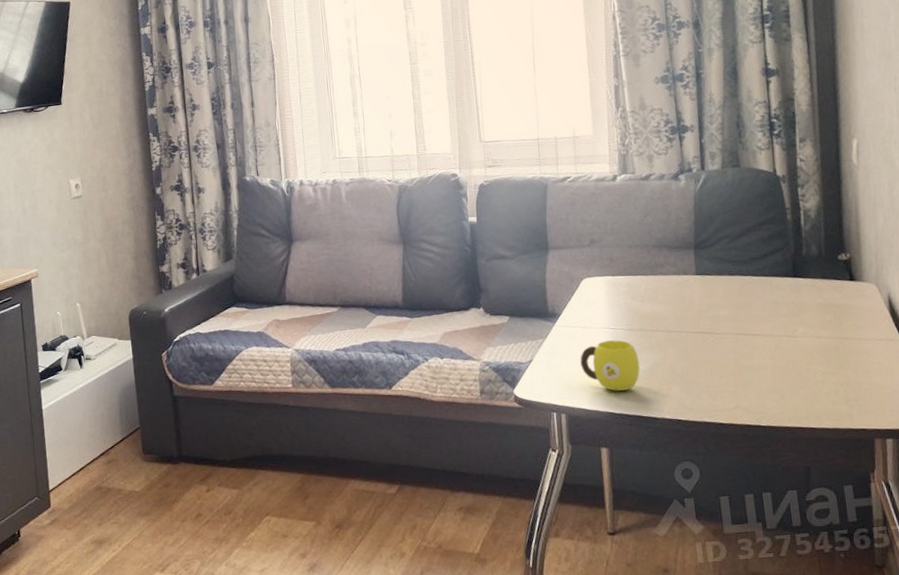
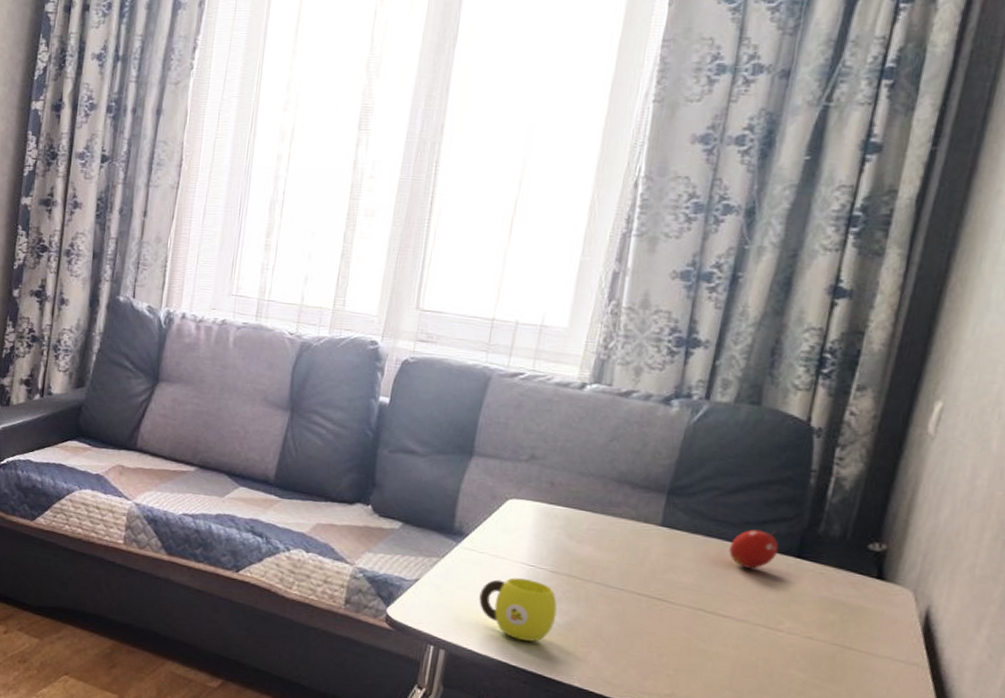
fruit: none [746,260,780,294] -> present [729,529,779,569]

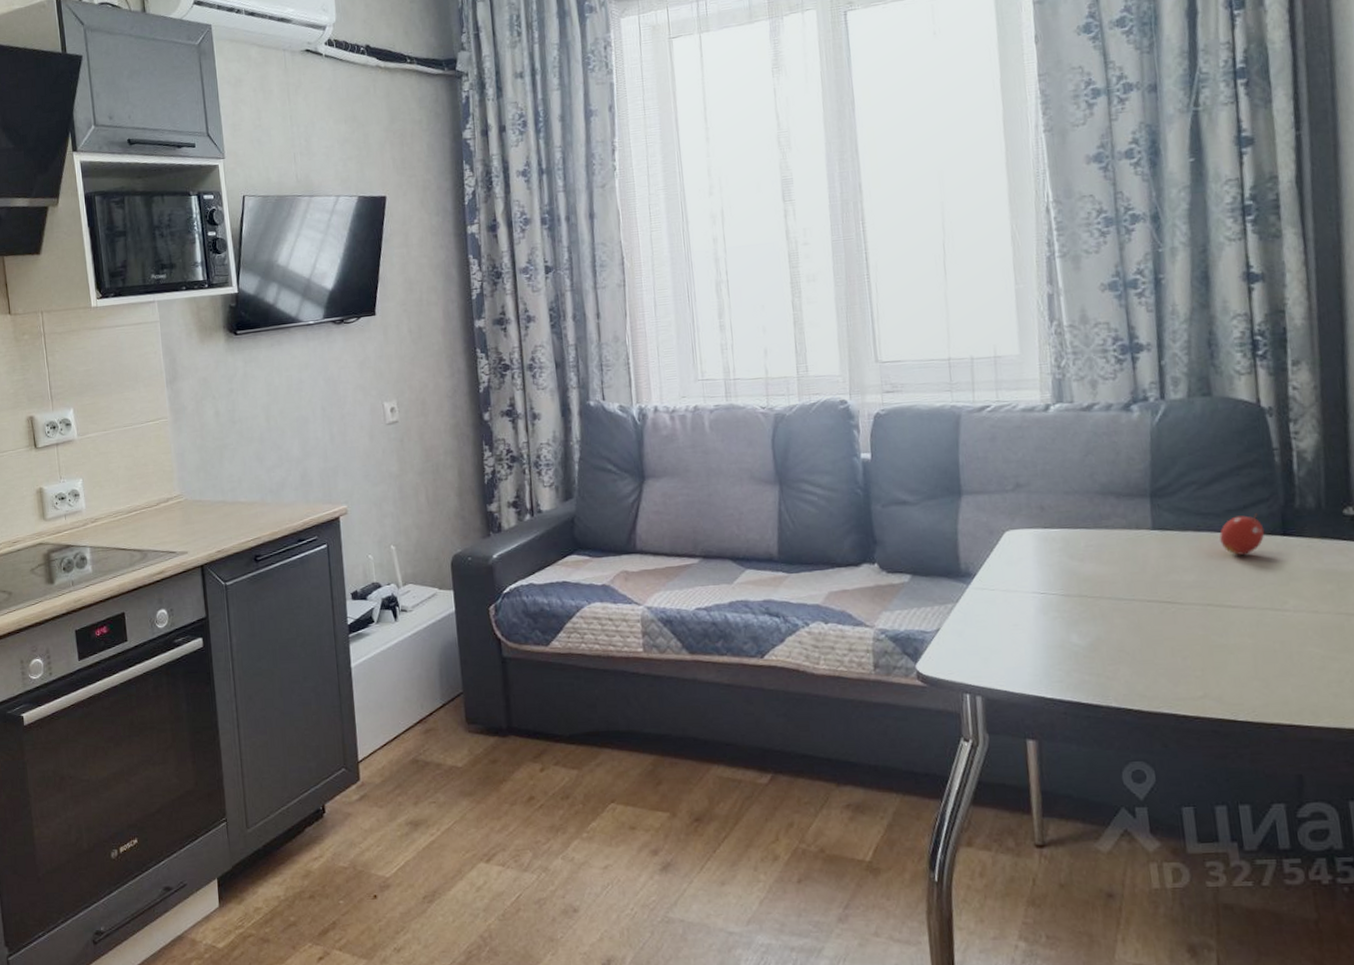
cup: present [479,577,557,642] -> none [1000,607,1079,671]

